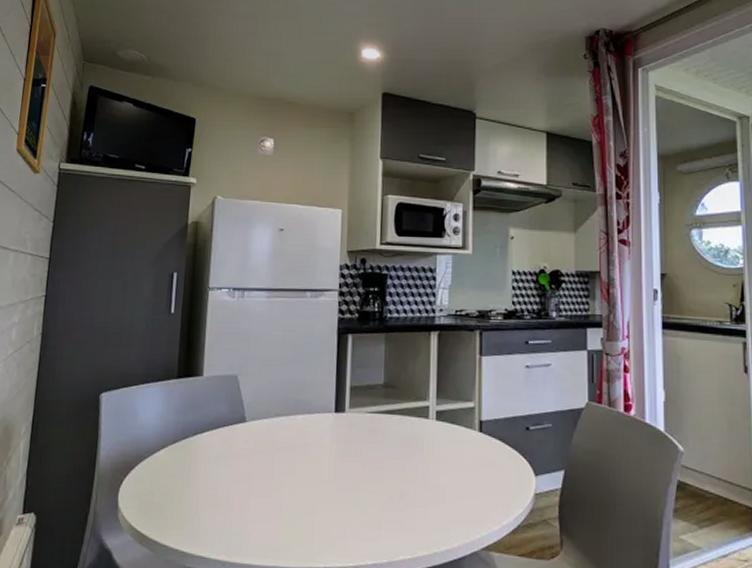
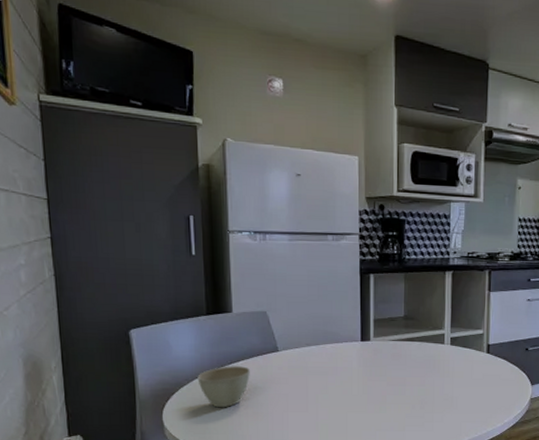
cup: none [159,437,214,488] -> present [197,366,250,408]

